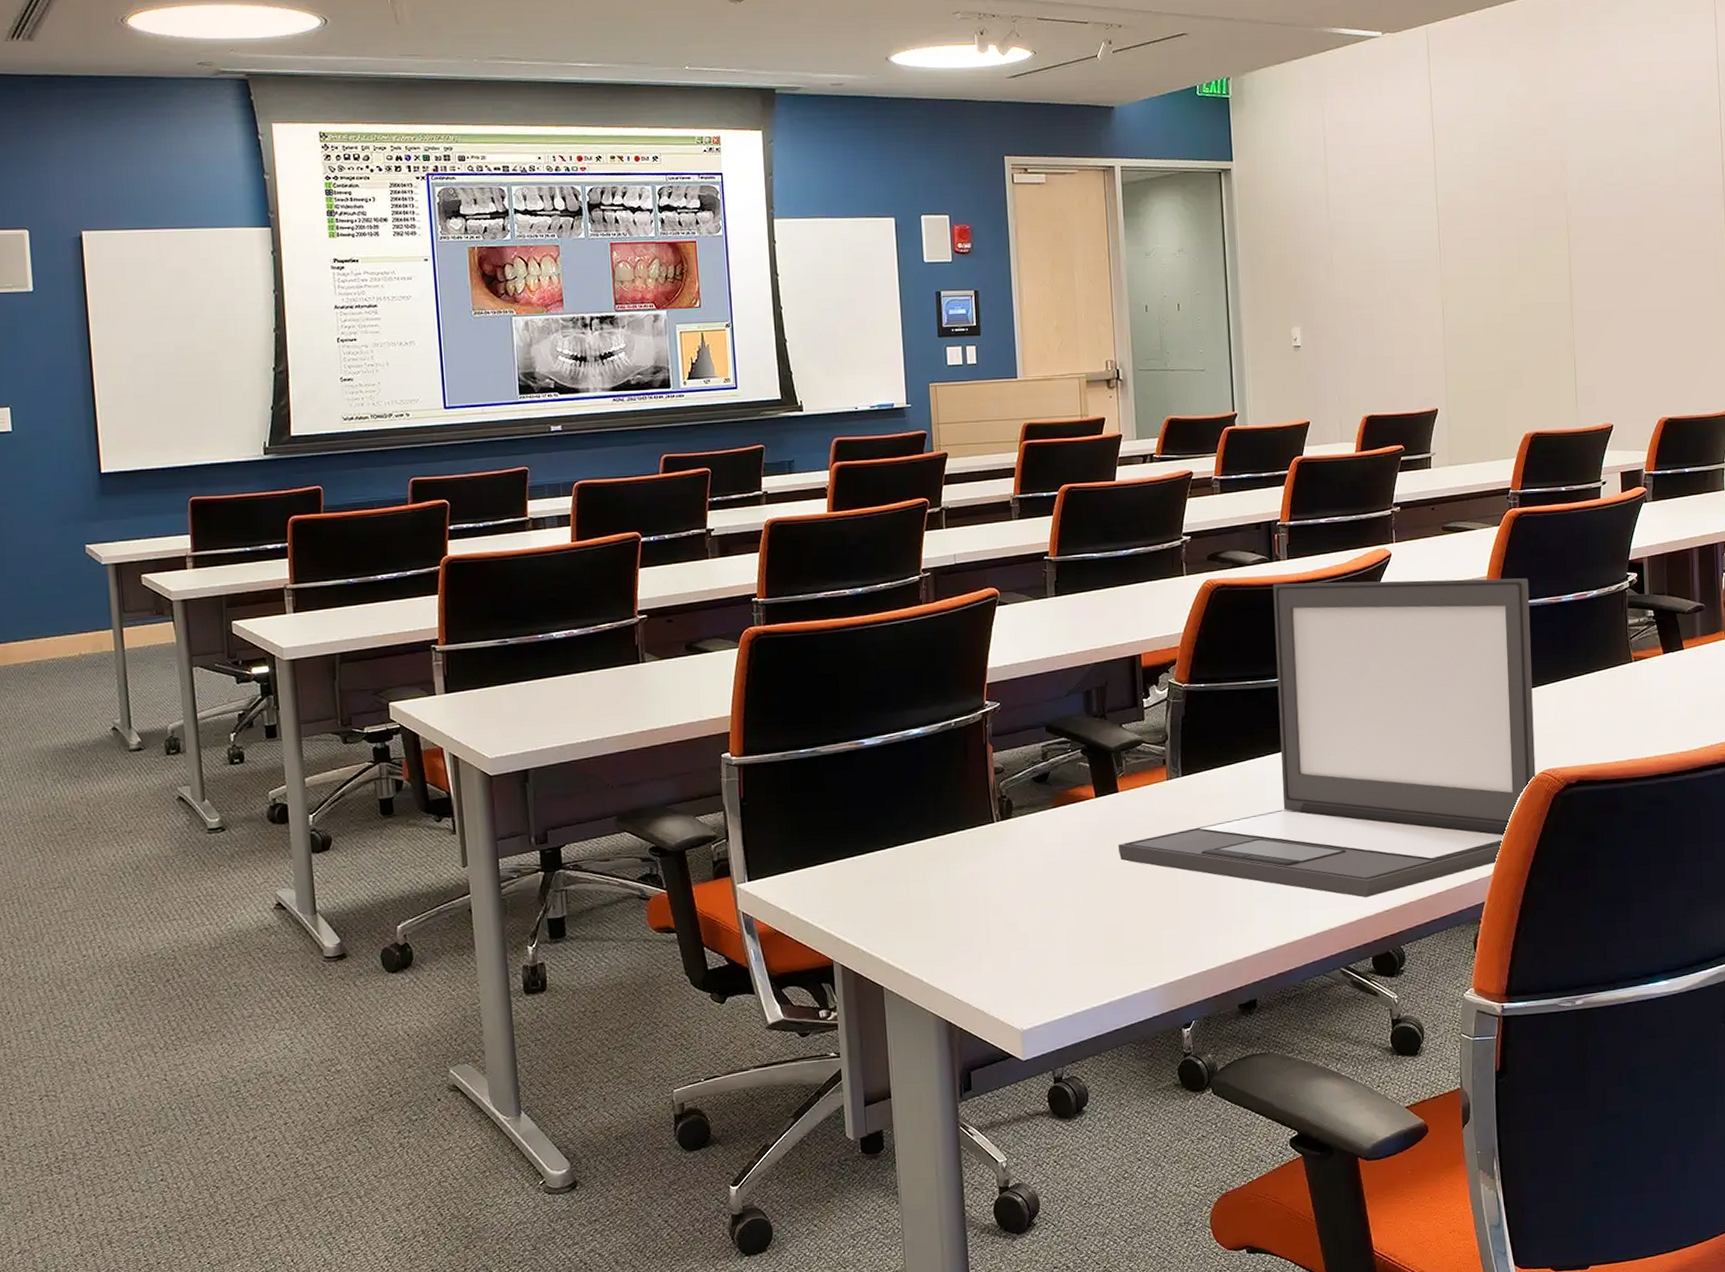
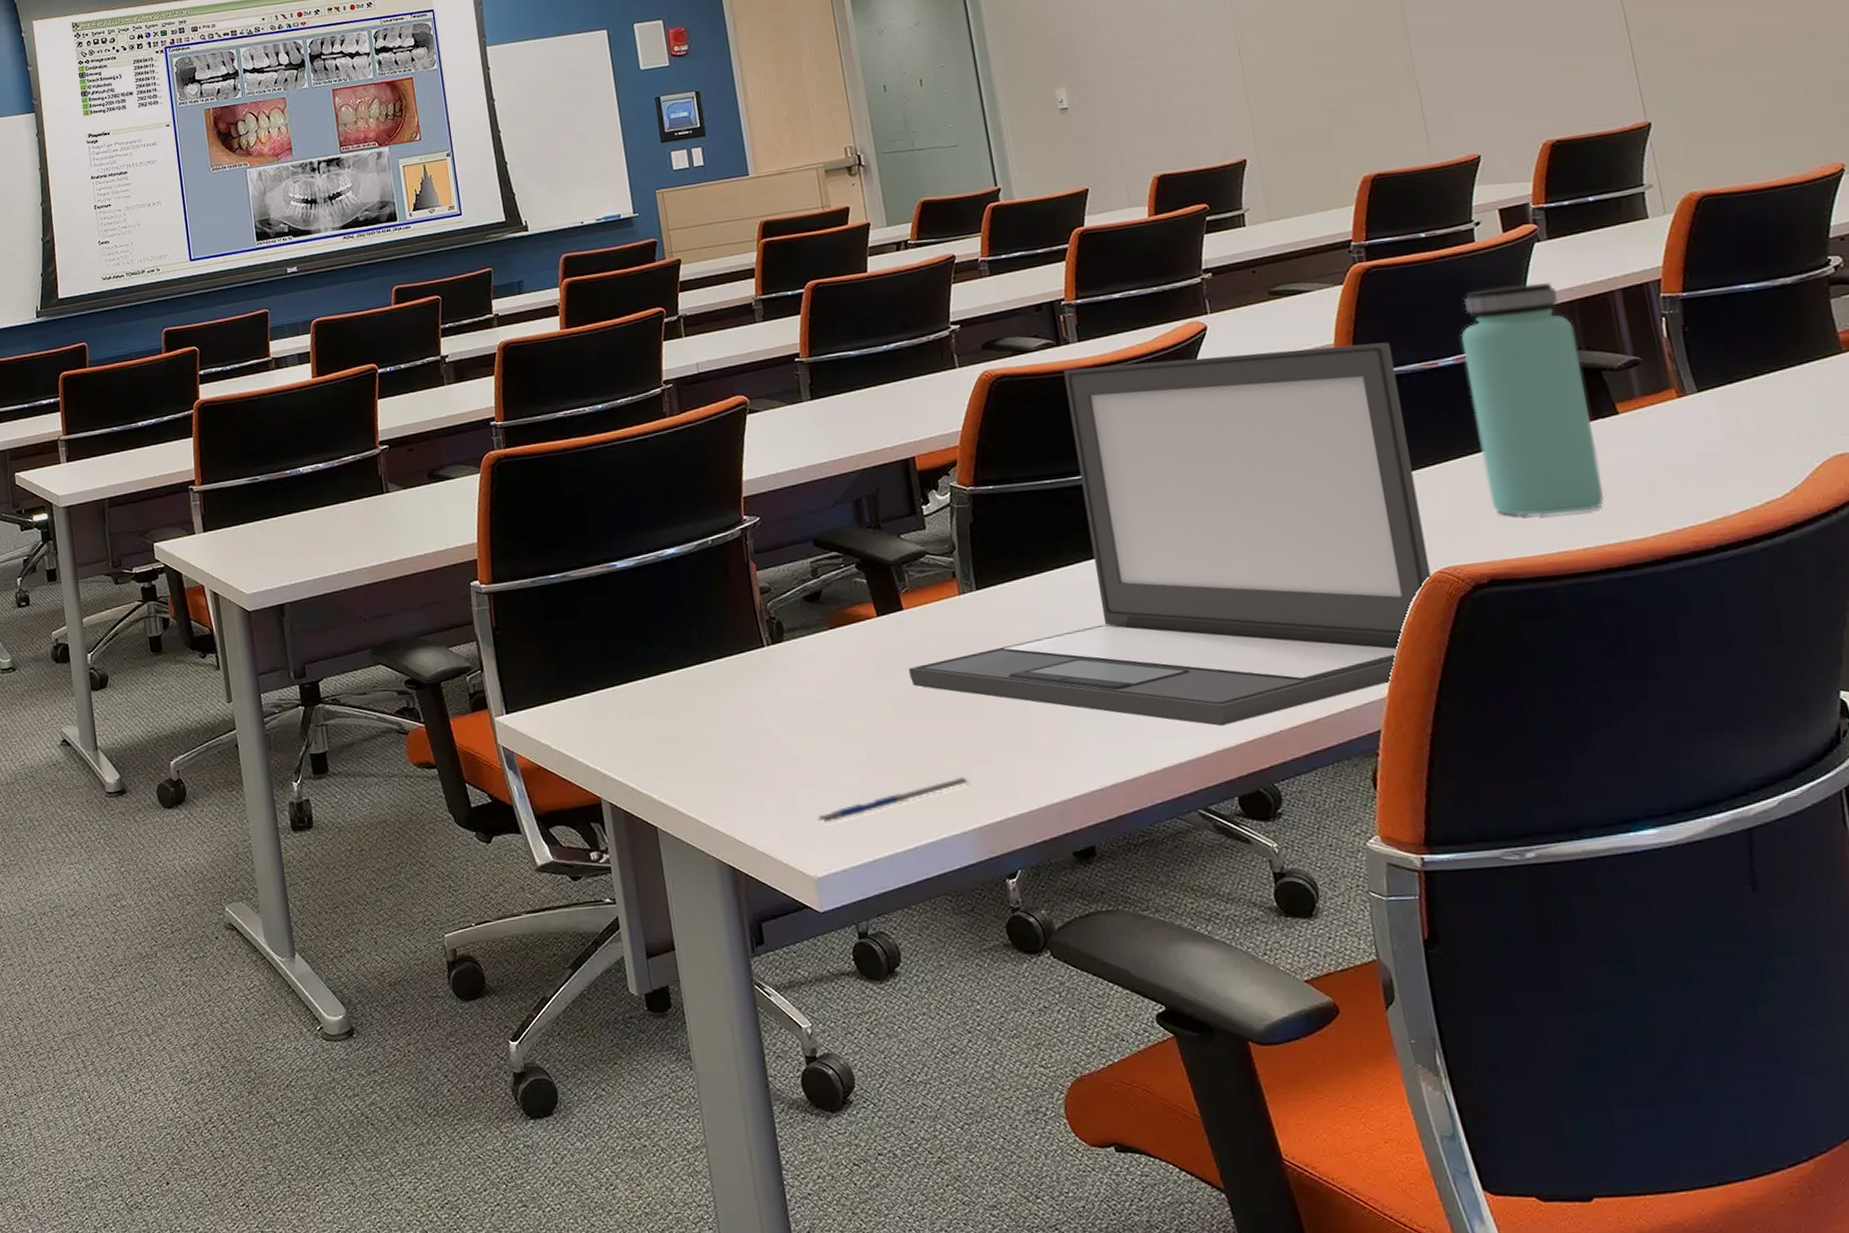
pen: none [1027,940,1161,983] -> present [817,776,970,824]
bottle: none [1581,537,1666,729] -> present [1461,283,1605,516]

